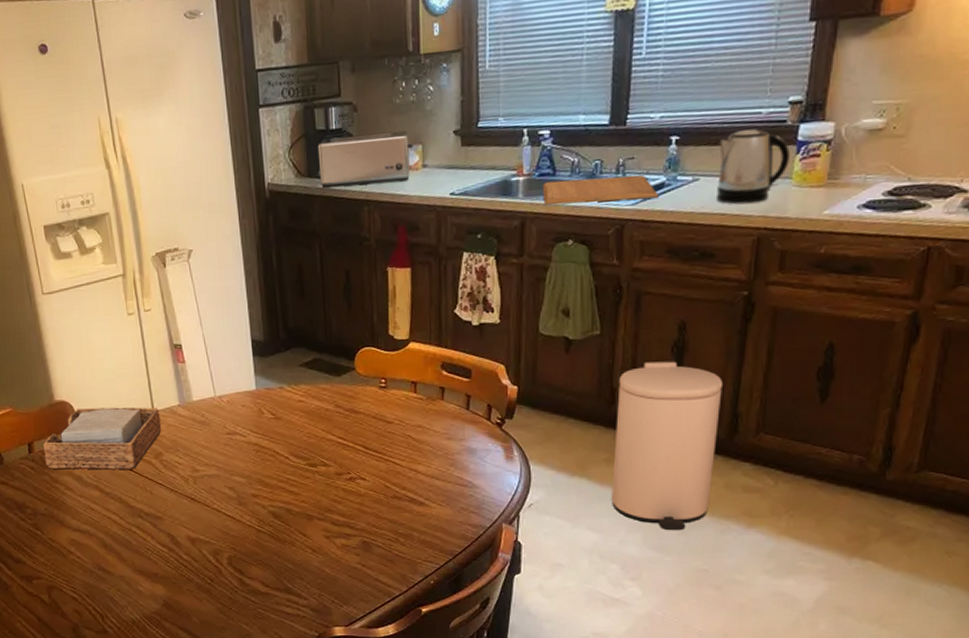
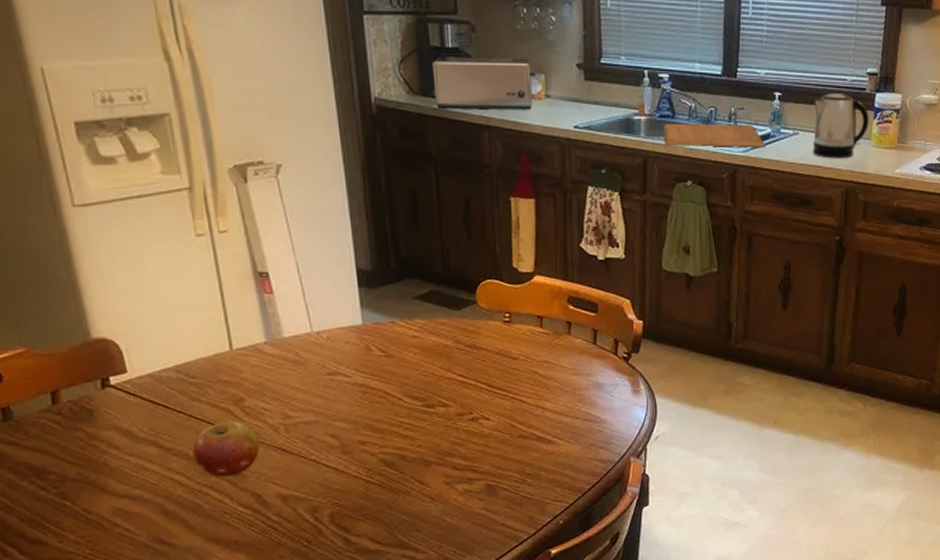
napkin holder: present [43,407,162,470] -> none [74,345,243,423]
fruit: none [124,472,175,519] -> present [192,421,261,477]
pedal bin: present [612,361,724,531] -> none [730,297,822,455]

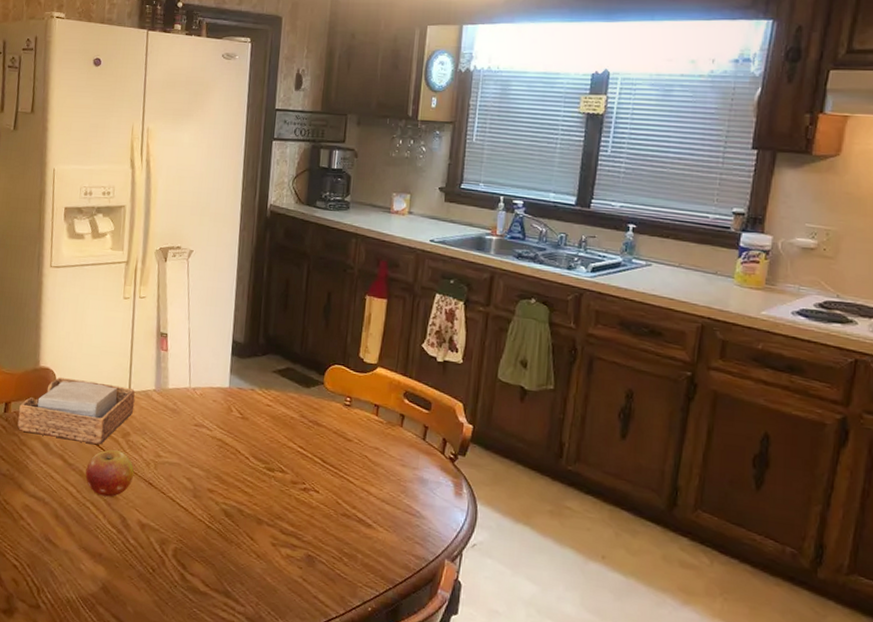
napkin holder: none [74,345,243,423] -> present [17,377,136,445]
toaster: present [431,56,536,110] -> none [317,175,402,223]
chopping board: present [663,123,766,148] -> none [512,244,615,276]
kettle: present [812,94,869,159] -> none [665,229,732,295]

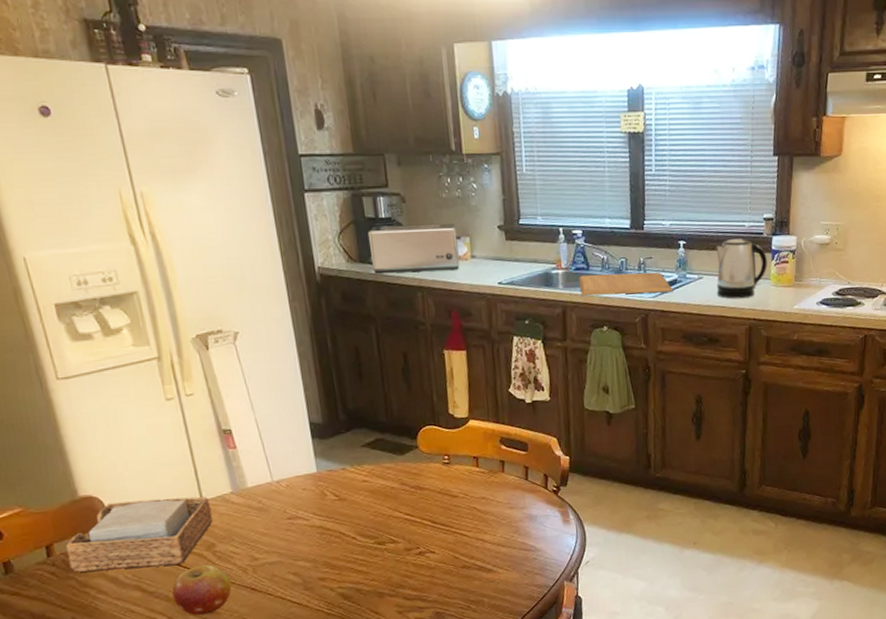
toaster: none [317,175,402,223] -> present [367,223,461,275]
chopping board: none [512,244,615,276] -> present [578,272,674,296]
kettle: none [665,229,732,295] -> present [716,239,767,299]

